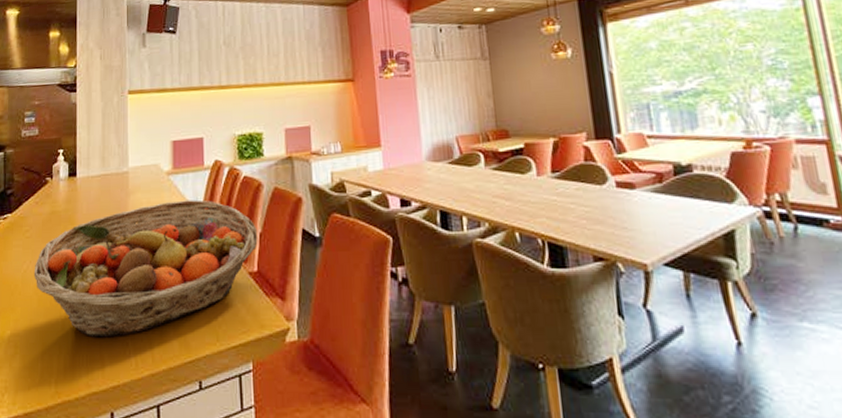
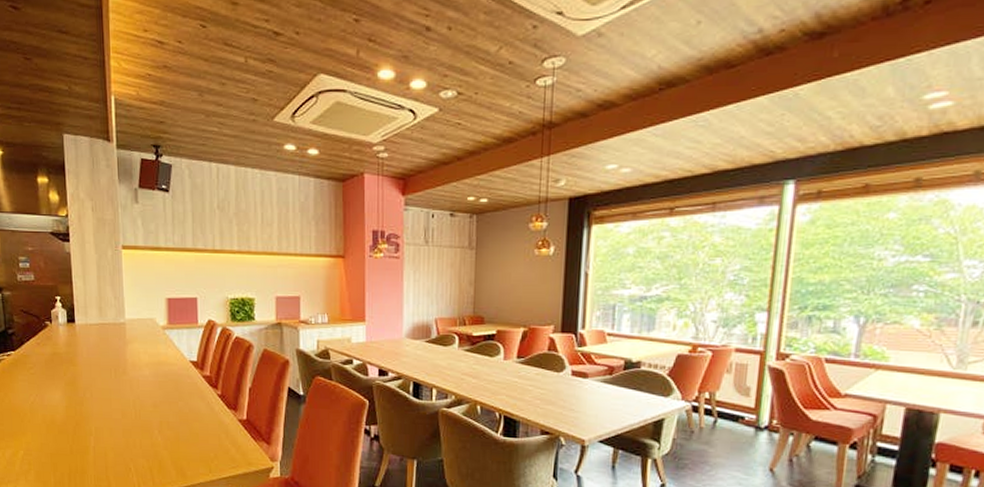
fruit basket: present [33,199,258,338] -> none [40,353,248,463]

